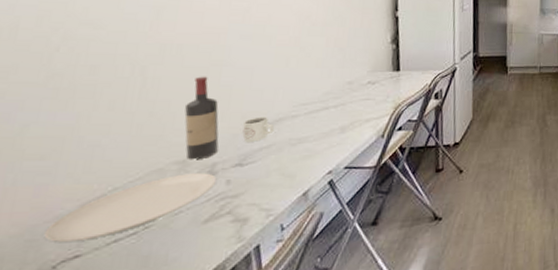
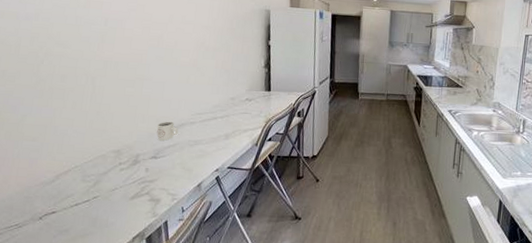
plate: present [44,173,217,243] -> none [35,160,140,202]
wine bottle: present [184,76,219,160] -> none [119,87,141,151]

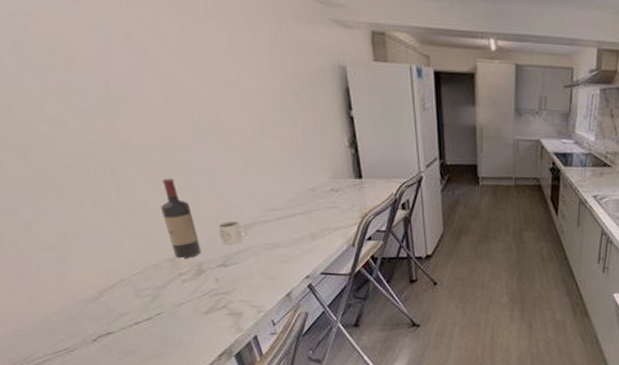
wine bottle: none [119,87,141,151] -> present [160,178,202,259]

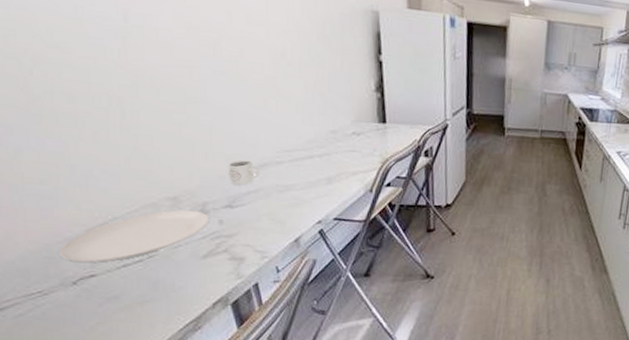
plate: none [77,270,207,322] -> present [59,210,209,263]
wine bottle: present [160,178,202,259] -> none [167,112,208,198]

